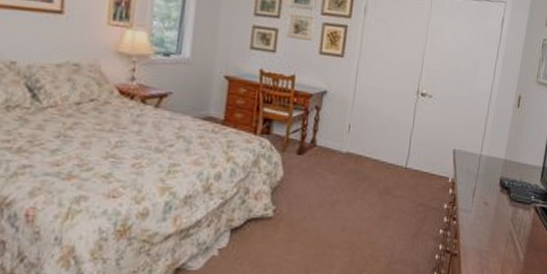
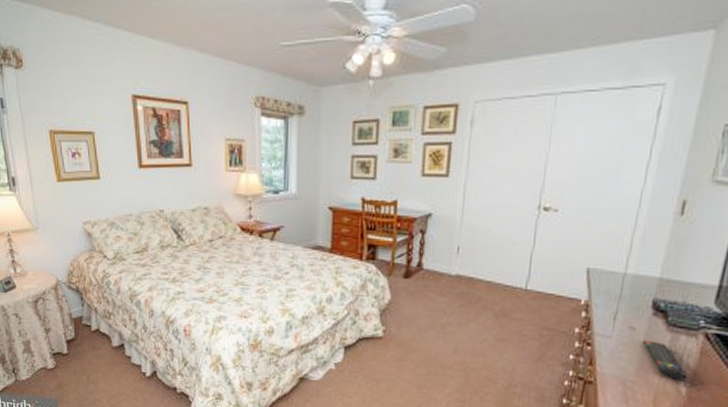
remote control: none [493,214,524,248] -> present [643,340,688,380]

